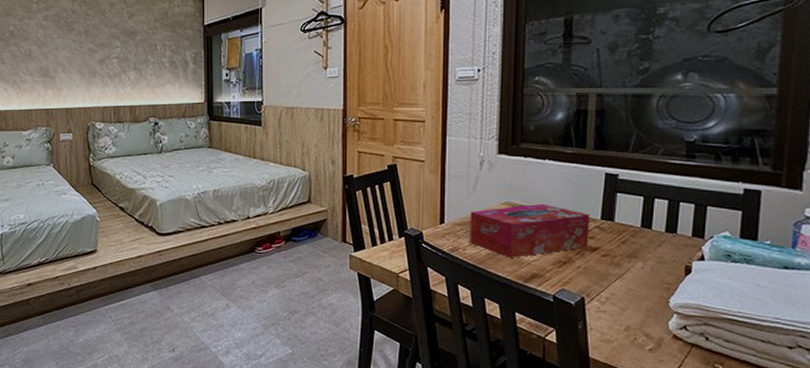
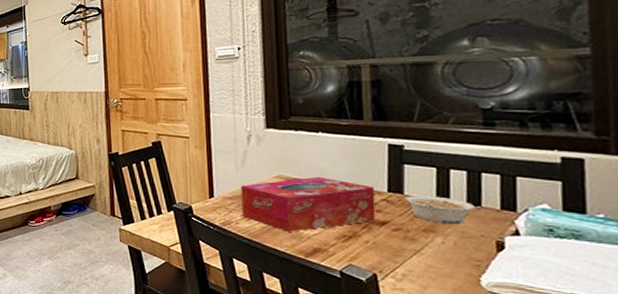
legume: none [614,223,671,250] -> present [404,196,474,224]

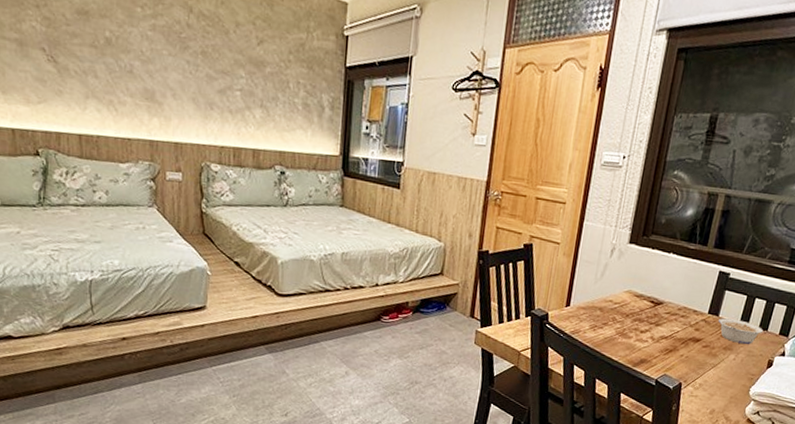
tissue box: present [240,176,376,232] -> none [590,294,699,344]

